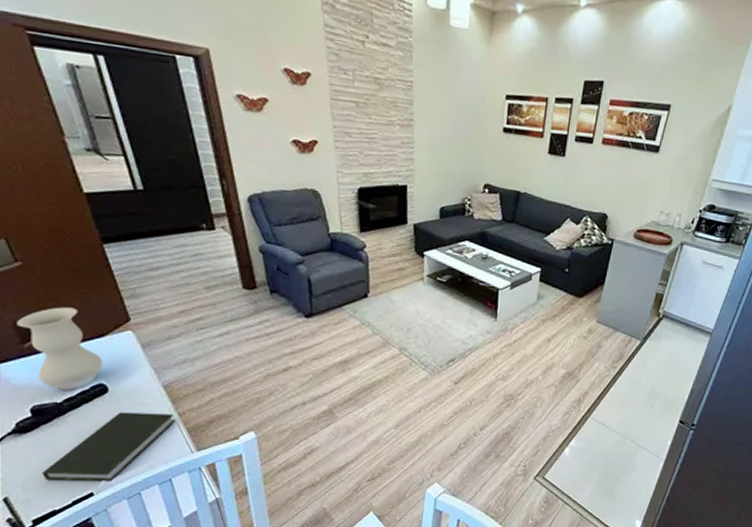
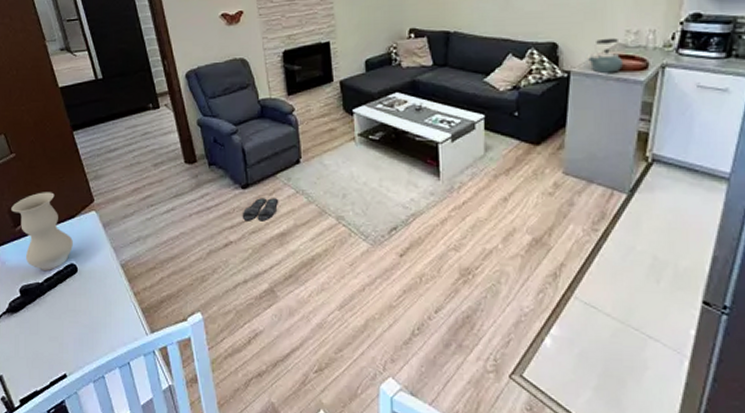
book: present [42,412,176,482] -> none [28,292,132,364]
slippers: none [304,327,343,349] -> present [242,198,278,222]
kettle: none [627,215,655,245] -> present [585,38,624,73]

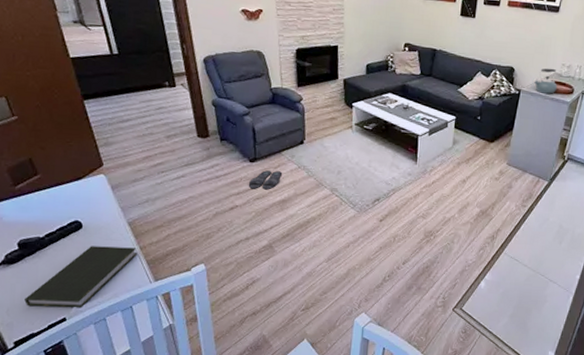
vase: present [11,192,73,272] -> none [11,154,79,227]
book: none [28,292,132,364] -> present [24,246,138,308]

